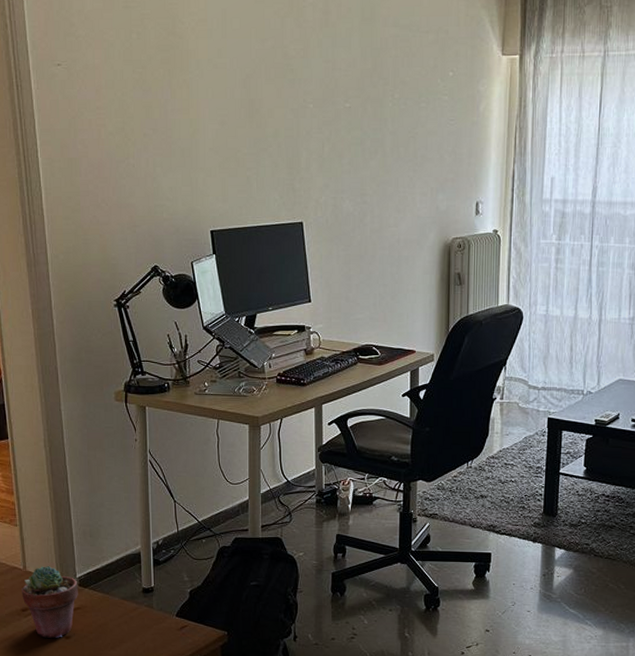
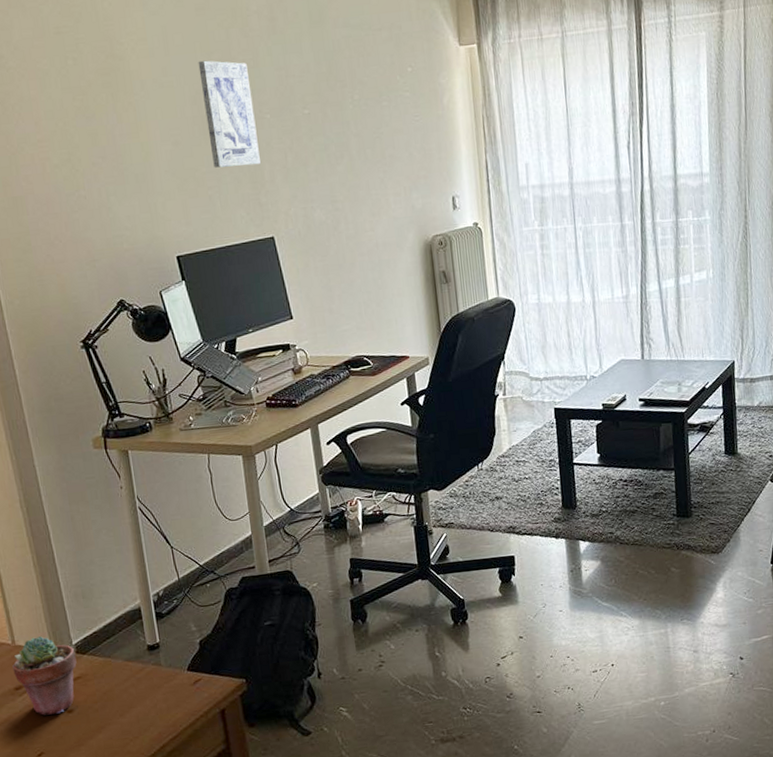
wall art: none [252,46,299,152] -> present [198,60,261,168]

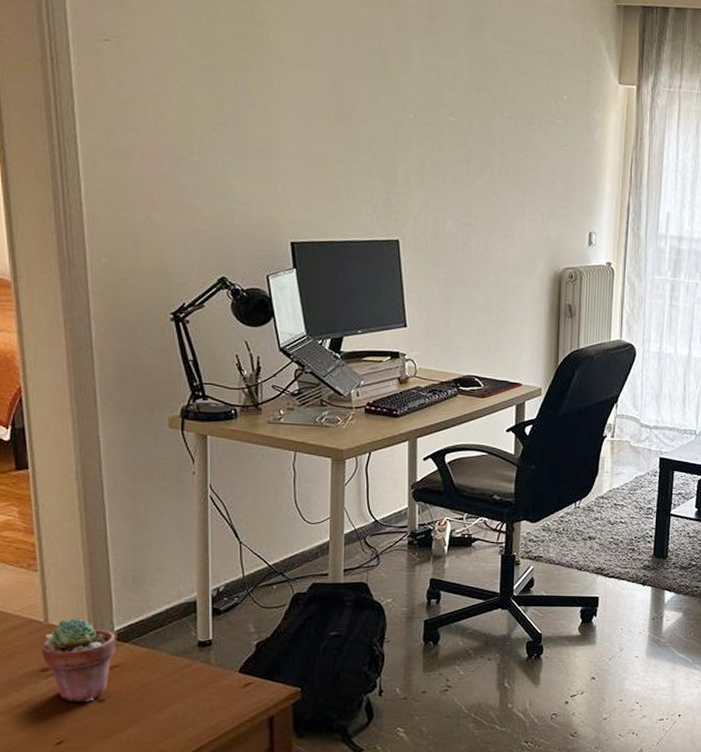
wall art: present [198,60,261,168] -> none [344,45,397,164]

